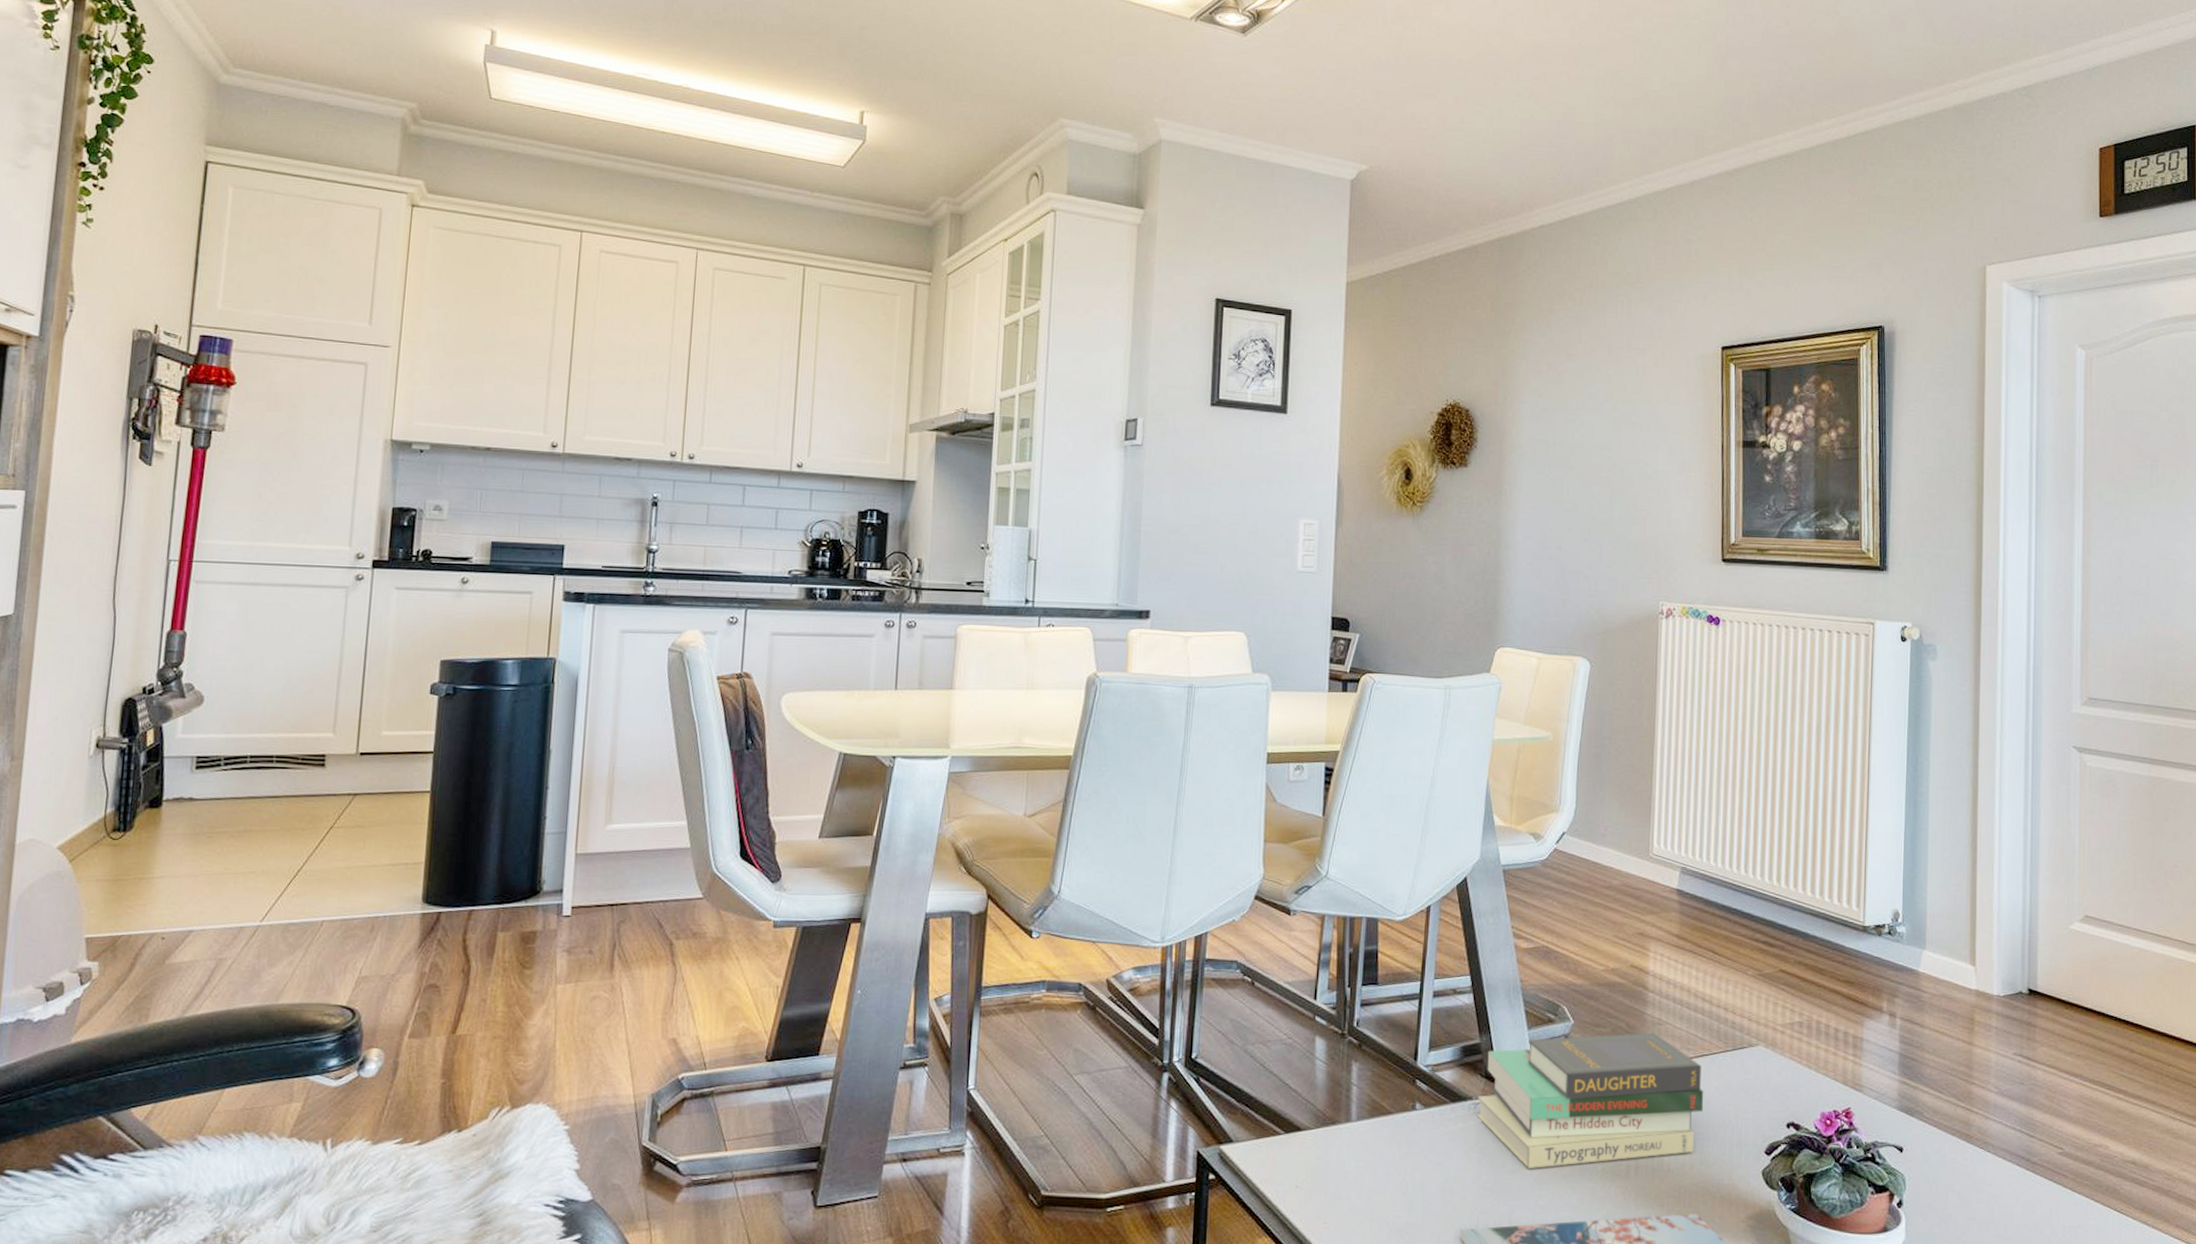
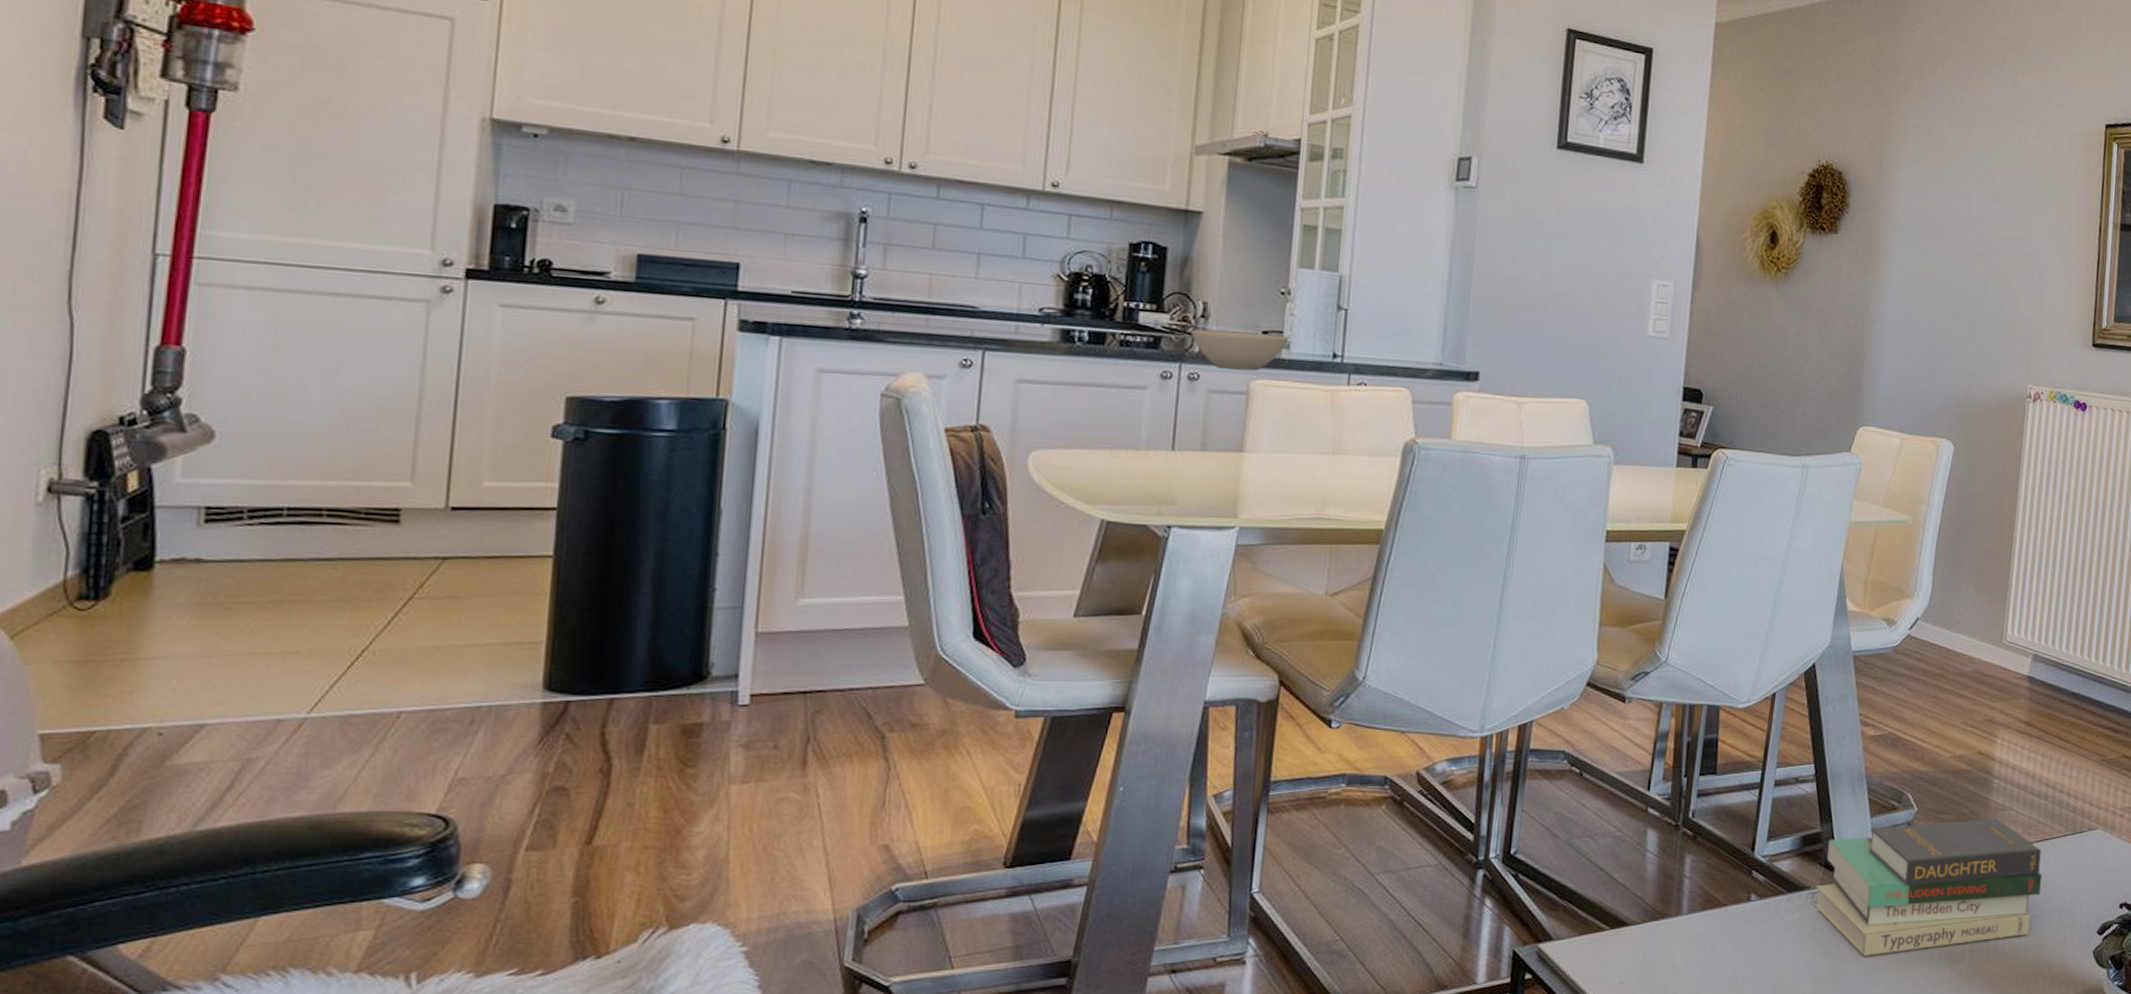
bowl: none [908,583,989,618] -> present [1190,329,1289,371]

